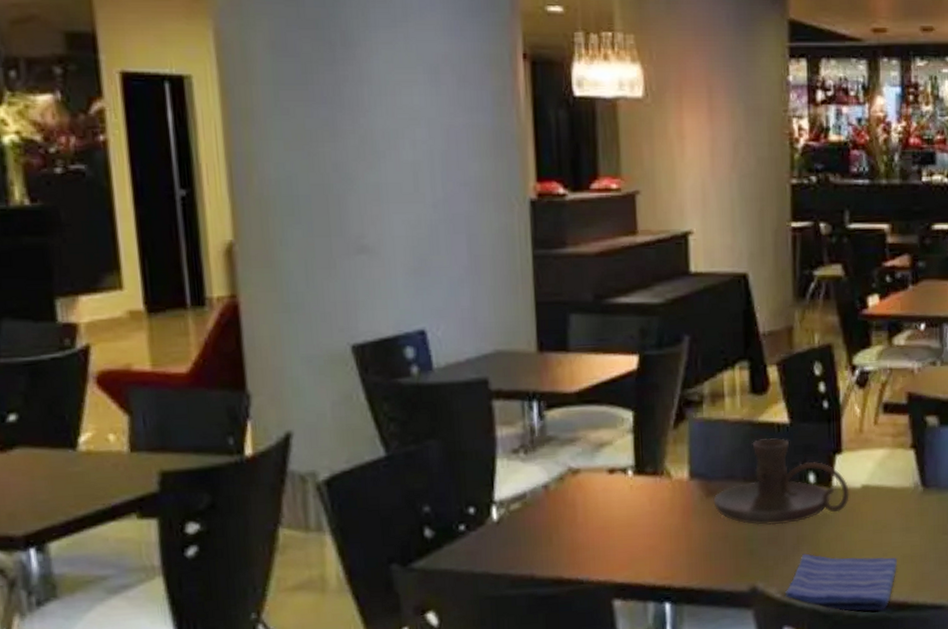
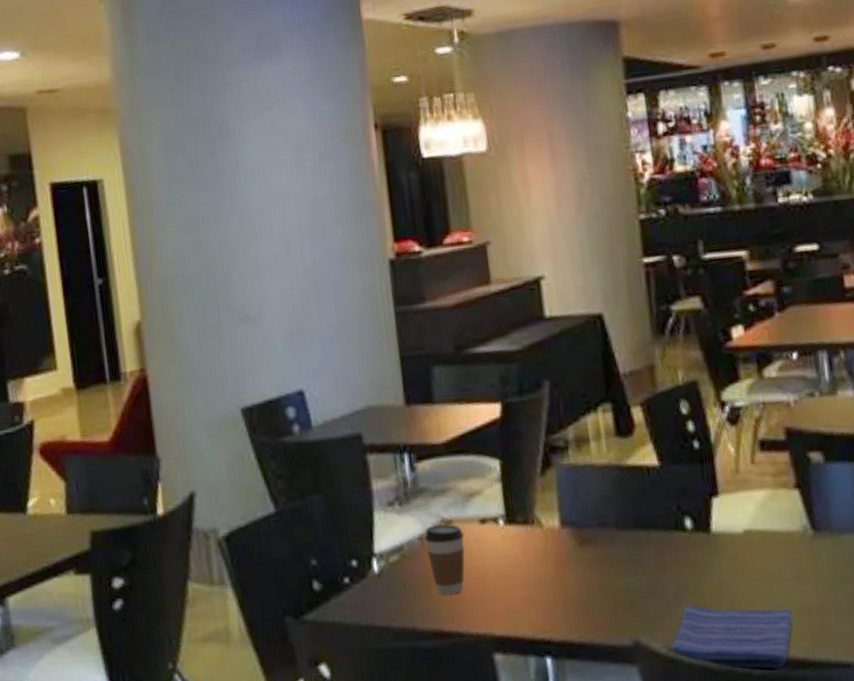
coffee cup: none [549,473,591,543] -> present [425,524,465,595]
candle holder: present [713,438,850,526] -> none [586,481,732,575]

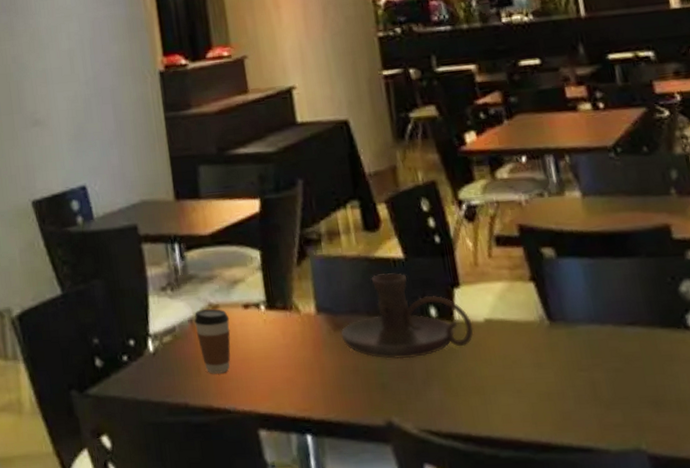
candle holder: none [586,481,732,575] -> present [340,272,474,360]
dish towel: present [671,605,793,670] -> none [421,388,534,452]

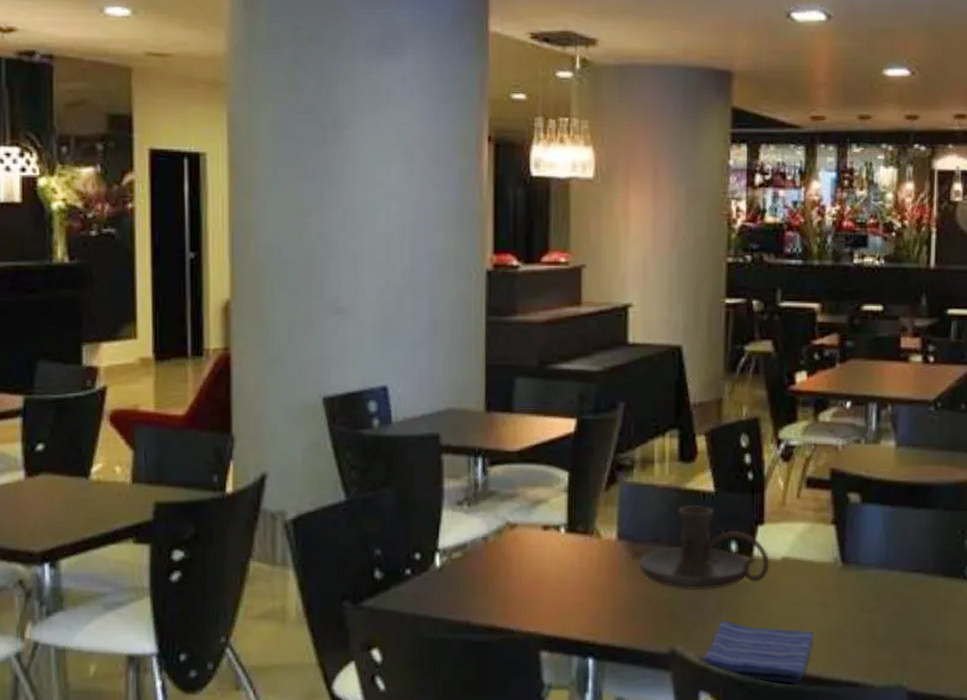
coffee cup: present [194,309,231,374] -> none [488,528,527,593]
dish towel: none [421,388,534,452] -> present [703,620,813,683]

